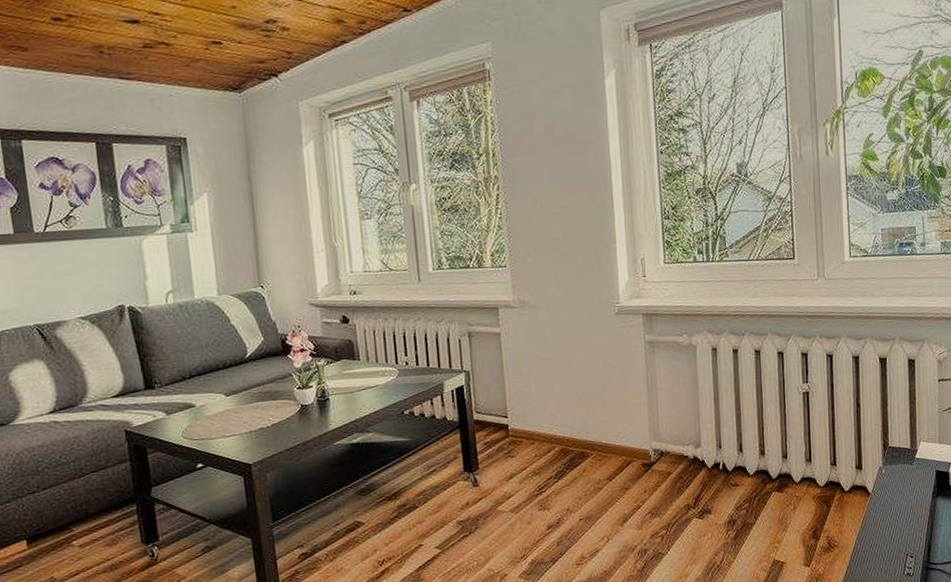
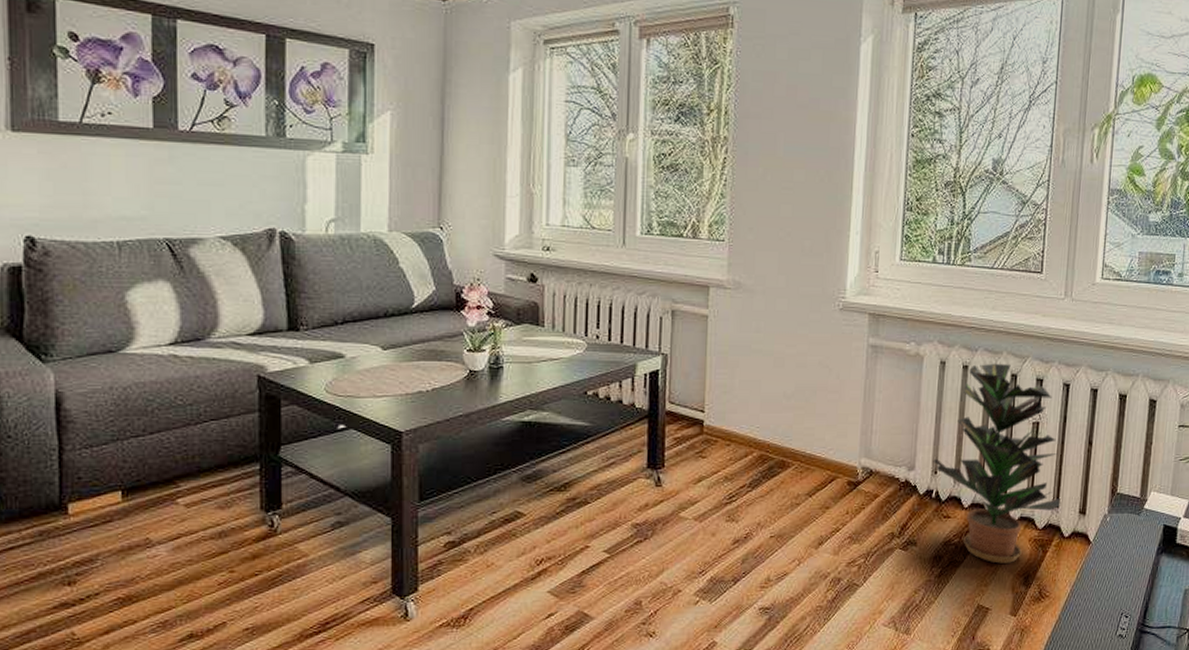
potted plant: none [716,343,837,522] -> present [933,363,1061,564]

